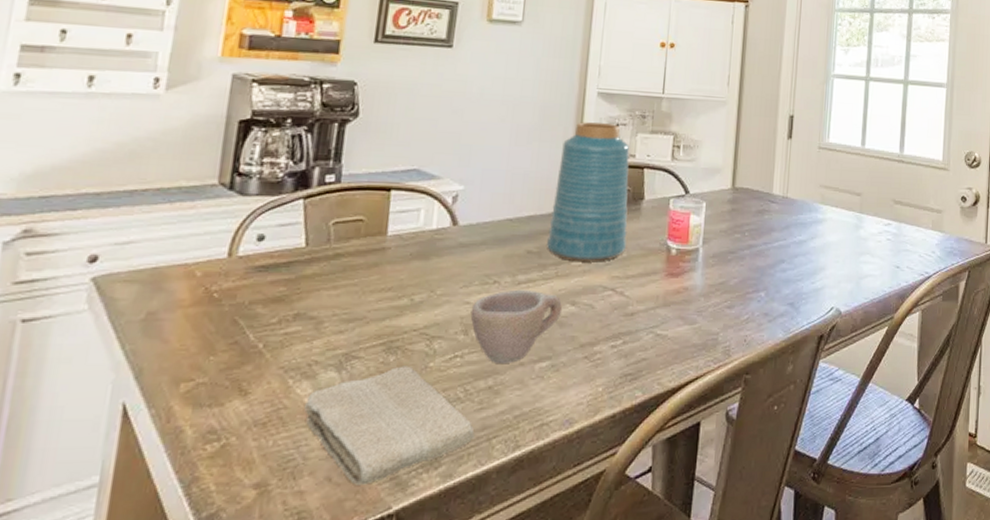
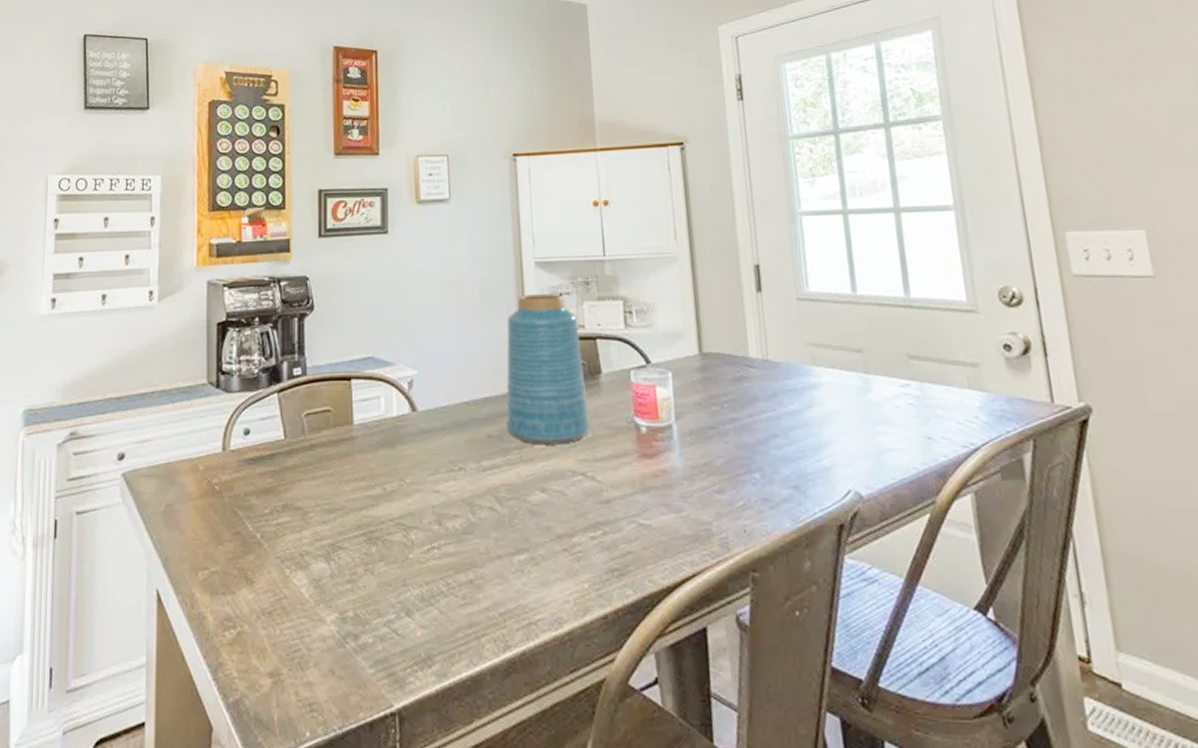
washcloth: present [303,366,475,485] -> none [301,557,463,680]
cup: present [470,289,563,363] -> none [441,476,533,555]

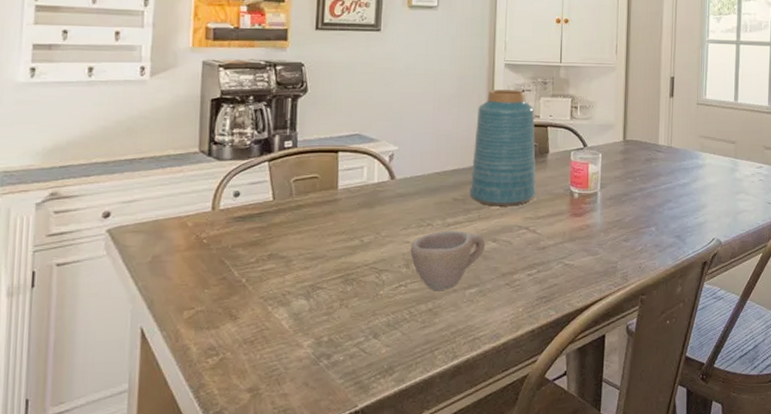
cup: none [441,476,533,555] -> present [410,230,486,290]

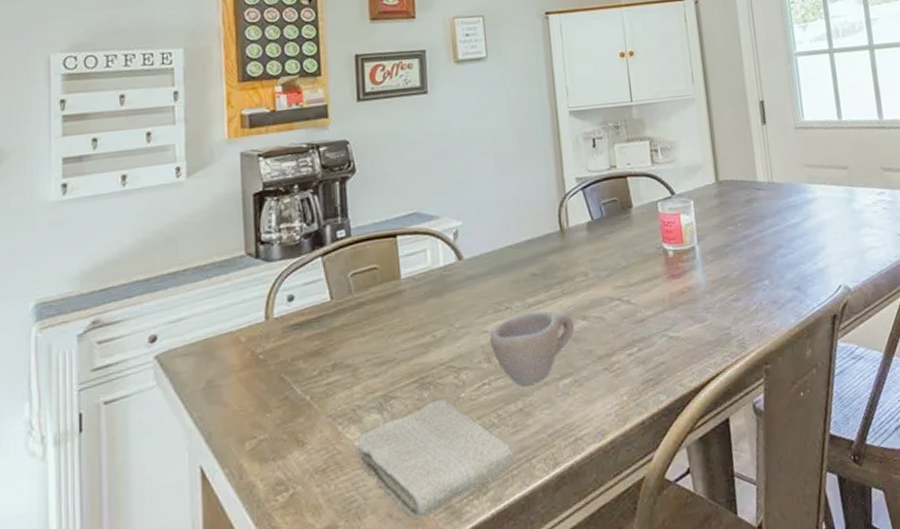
washcloth: none [281,294,420,389] -> present [355,399,515,519]
vase: present [470,89,536,207] -> none [545,139,624,278]

